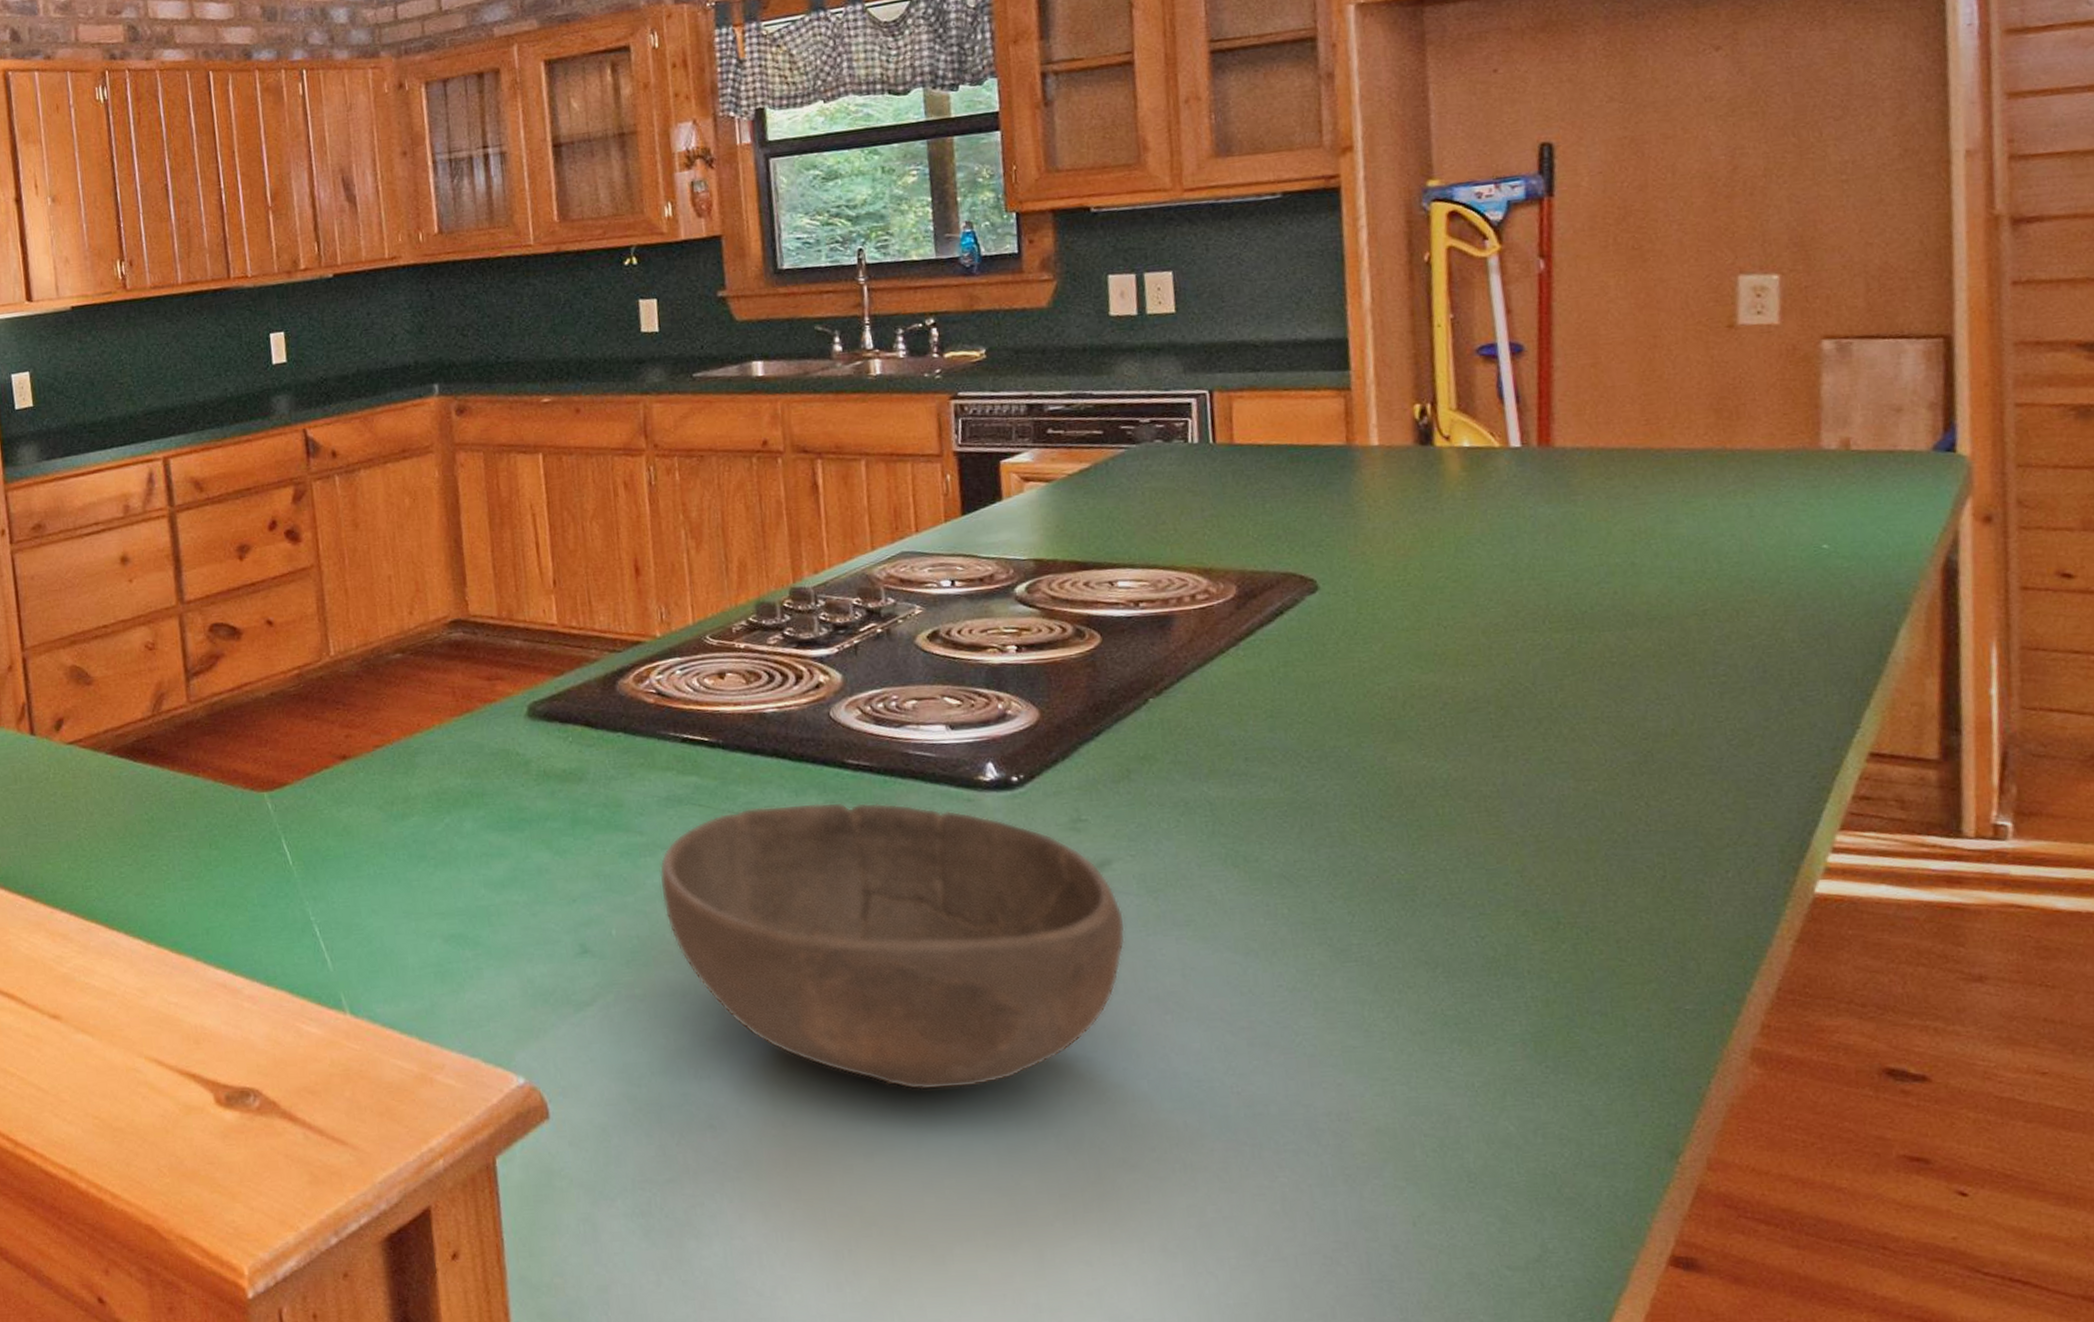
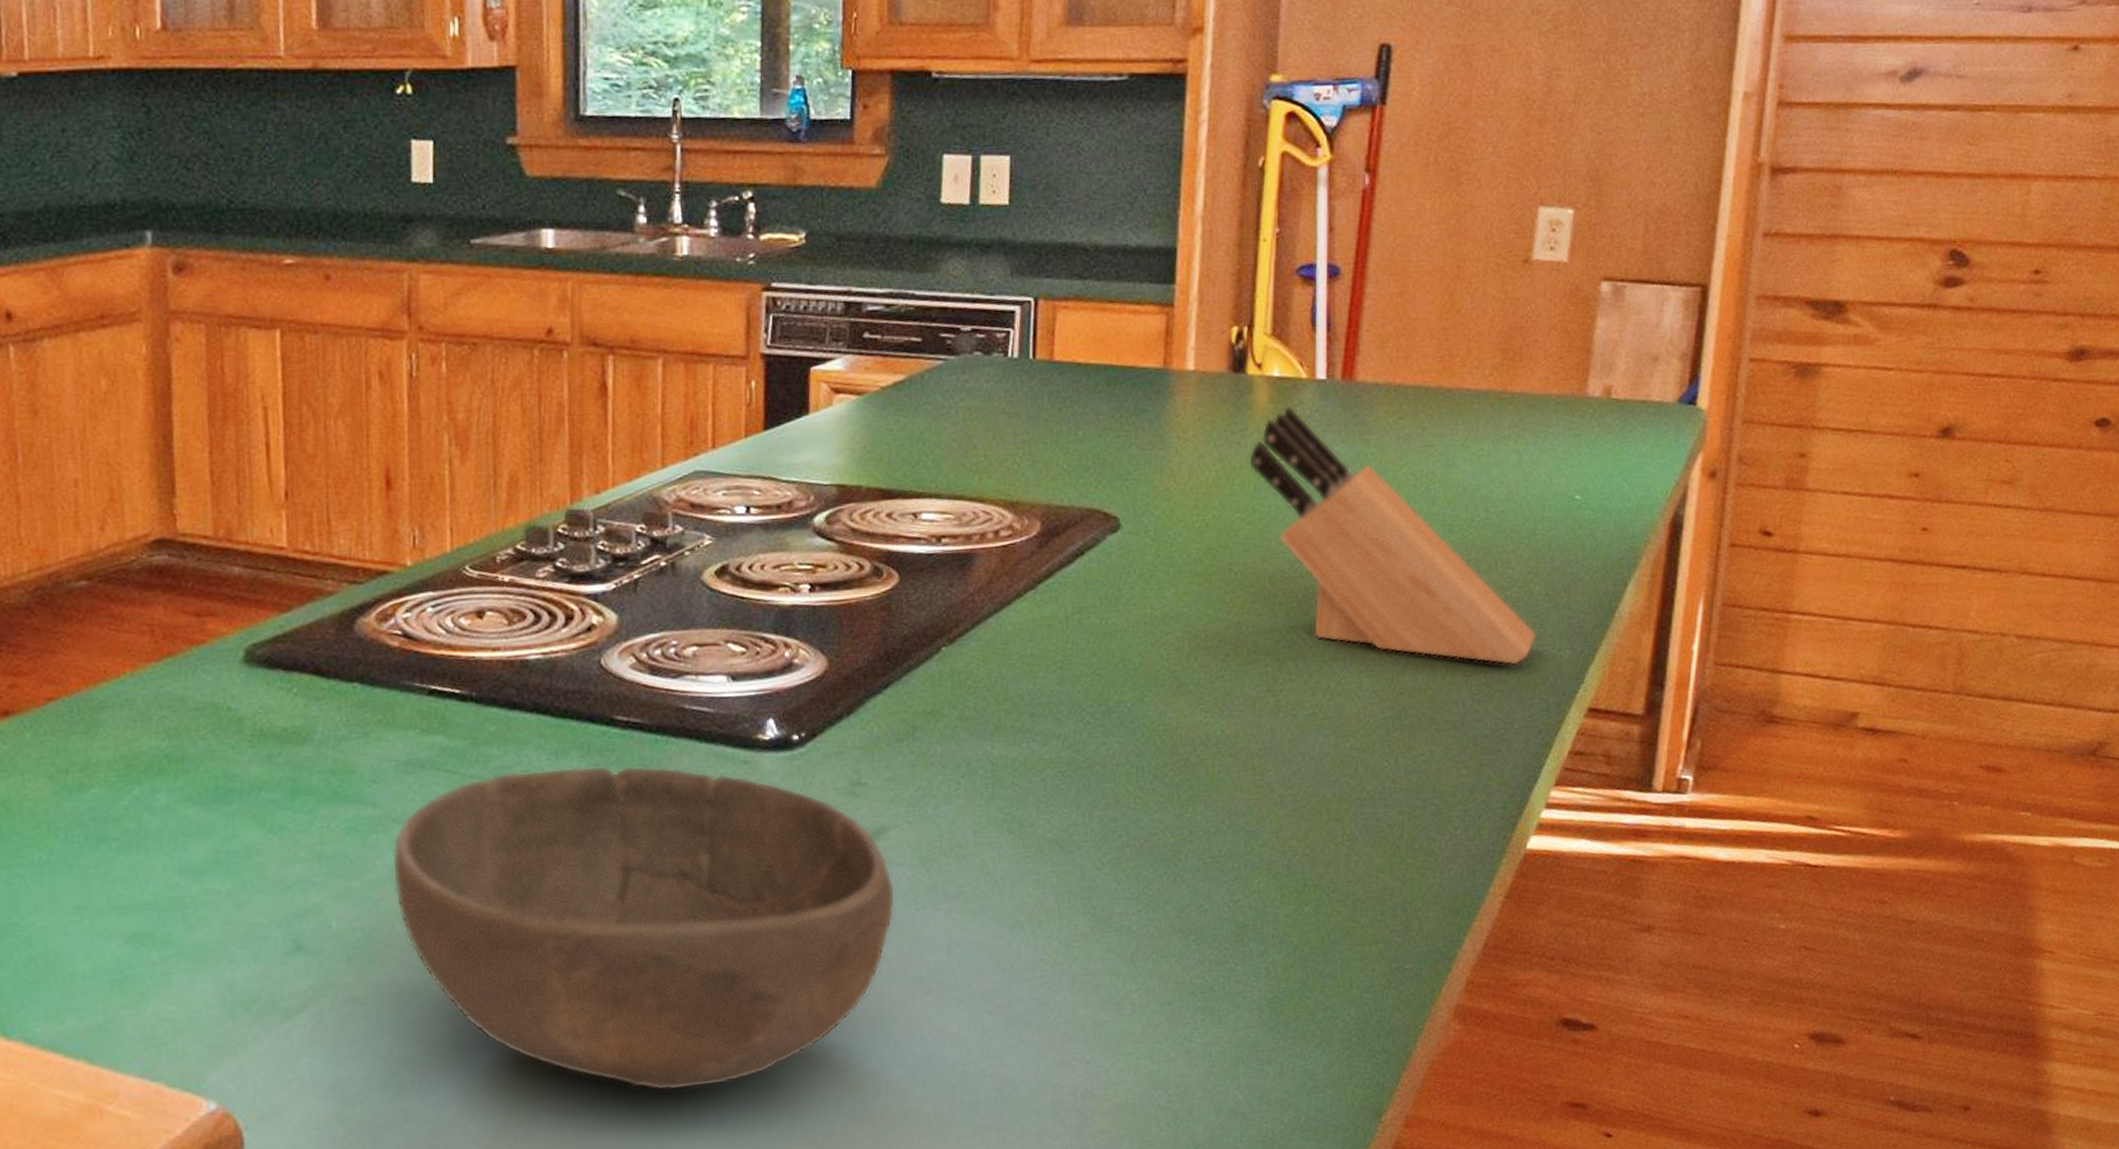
knife block: none [1446,472,1797,712] -> present [1249,405,1537,666]

